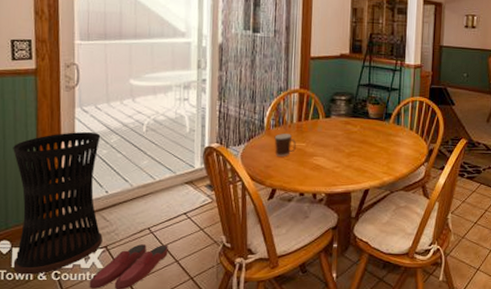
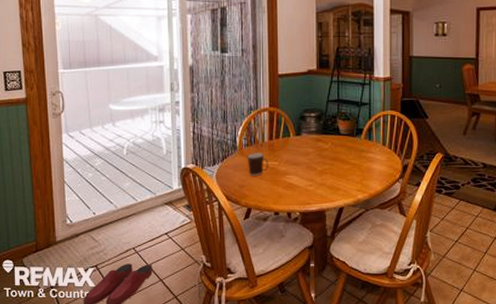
umbrella stand: present [13,132,103,275] -> none [10,157,93,292]

